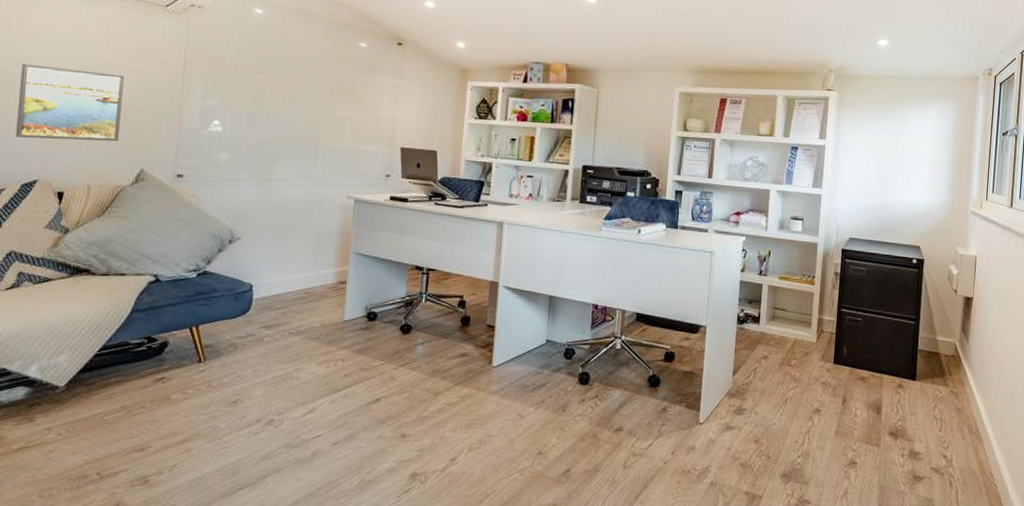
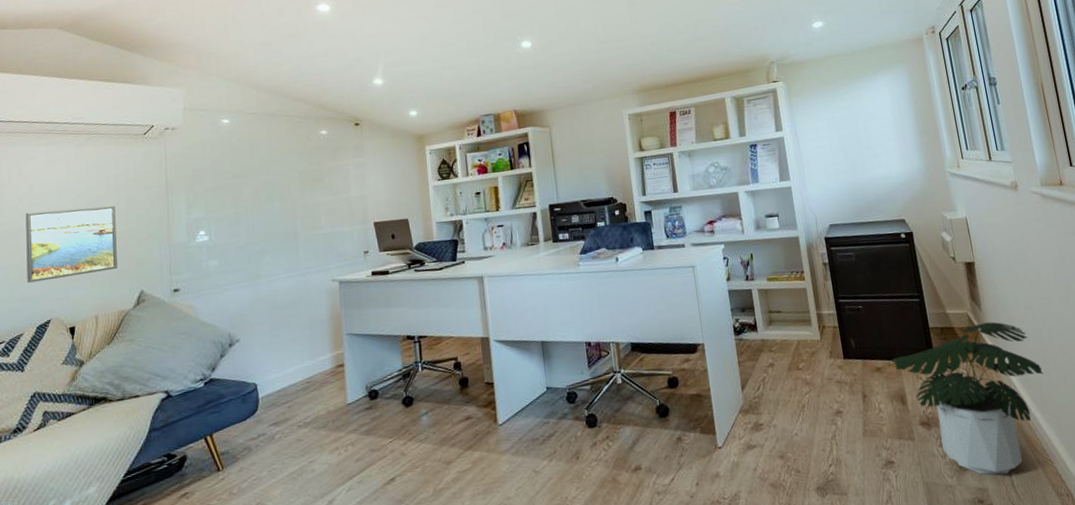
potted plant: none [876,354,1009,490] -> present [891,321,1043,475]

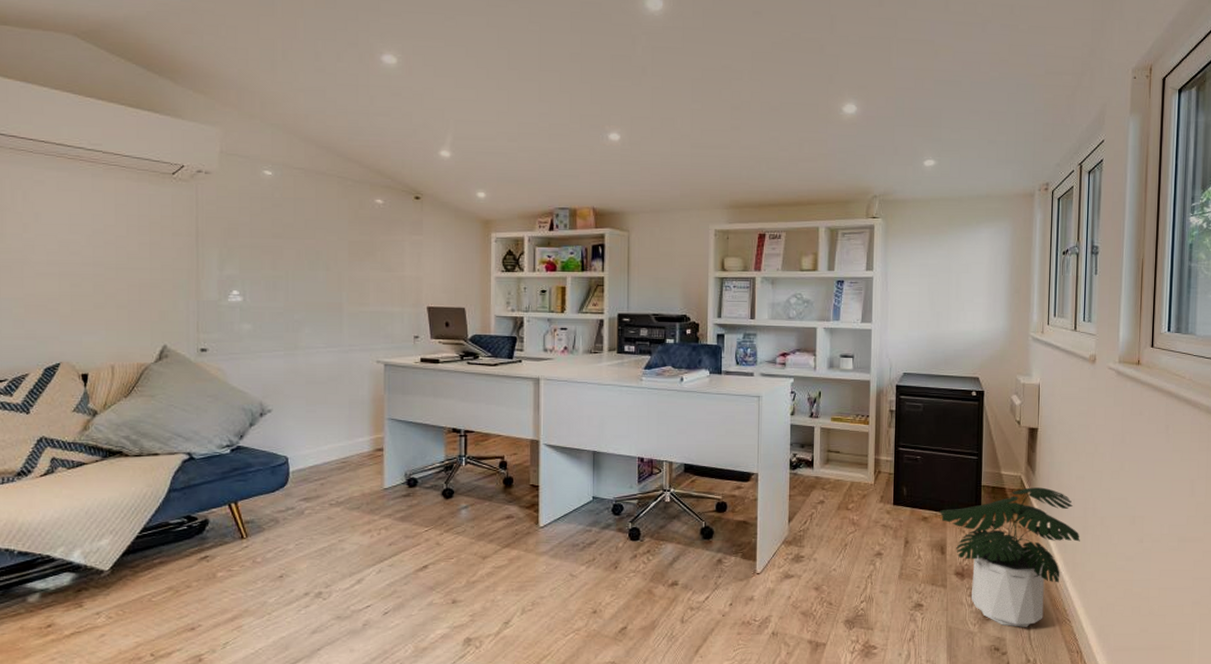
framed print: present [26,205,117,283] -> none [32,243,138,321]

